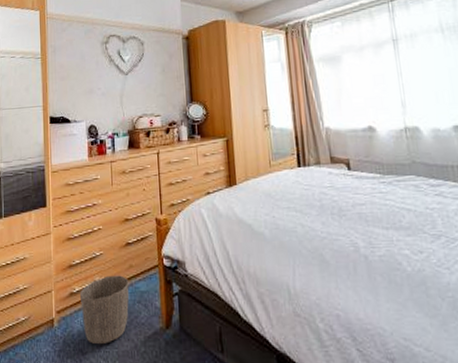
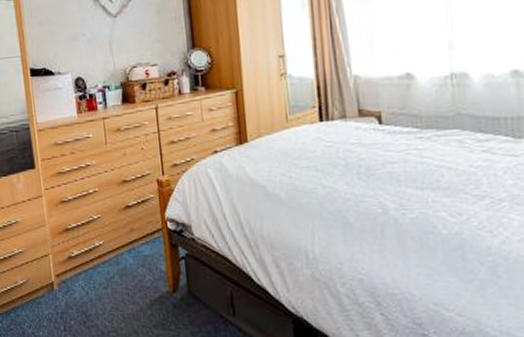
waste basket: present [80,275,130,345] -> none [79,239,132,308]

